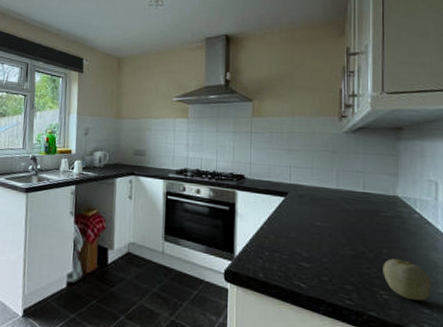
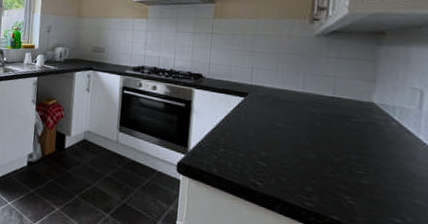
fruit: present [383,258,431,301] -> none [349,165,406,210]

